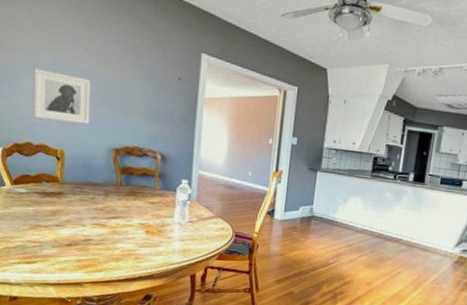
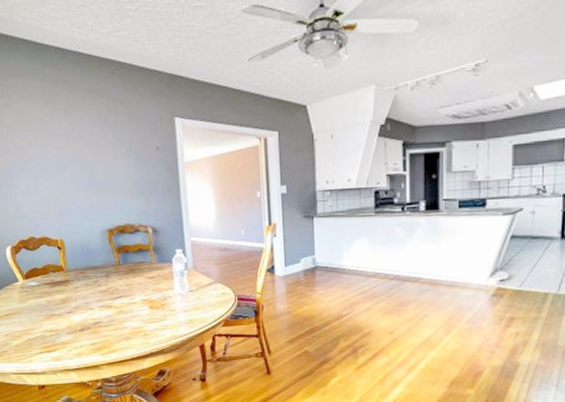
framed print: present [33,68,91,124] -> none [25,165,82,213]

